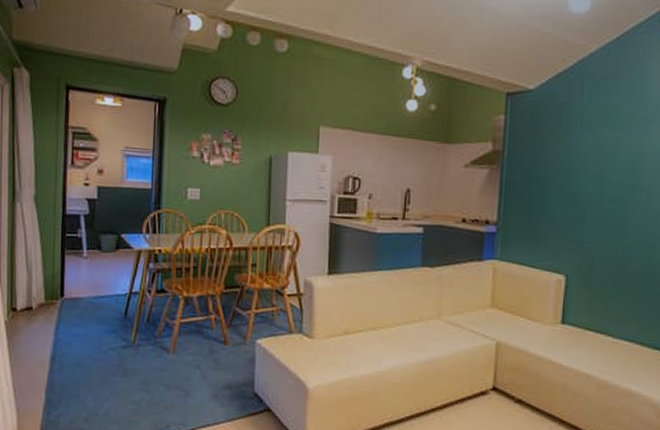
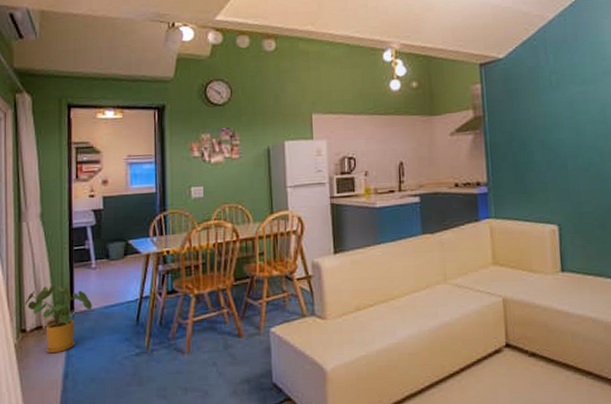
house plant: none [12,269,82,336] -> present [21,286,92,354]

